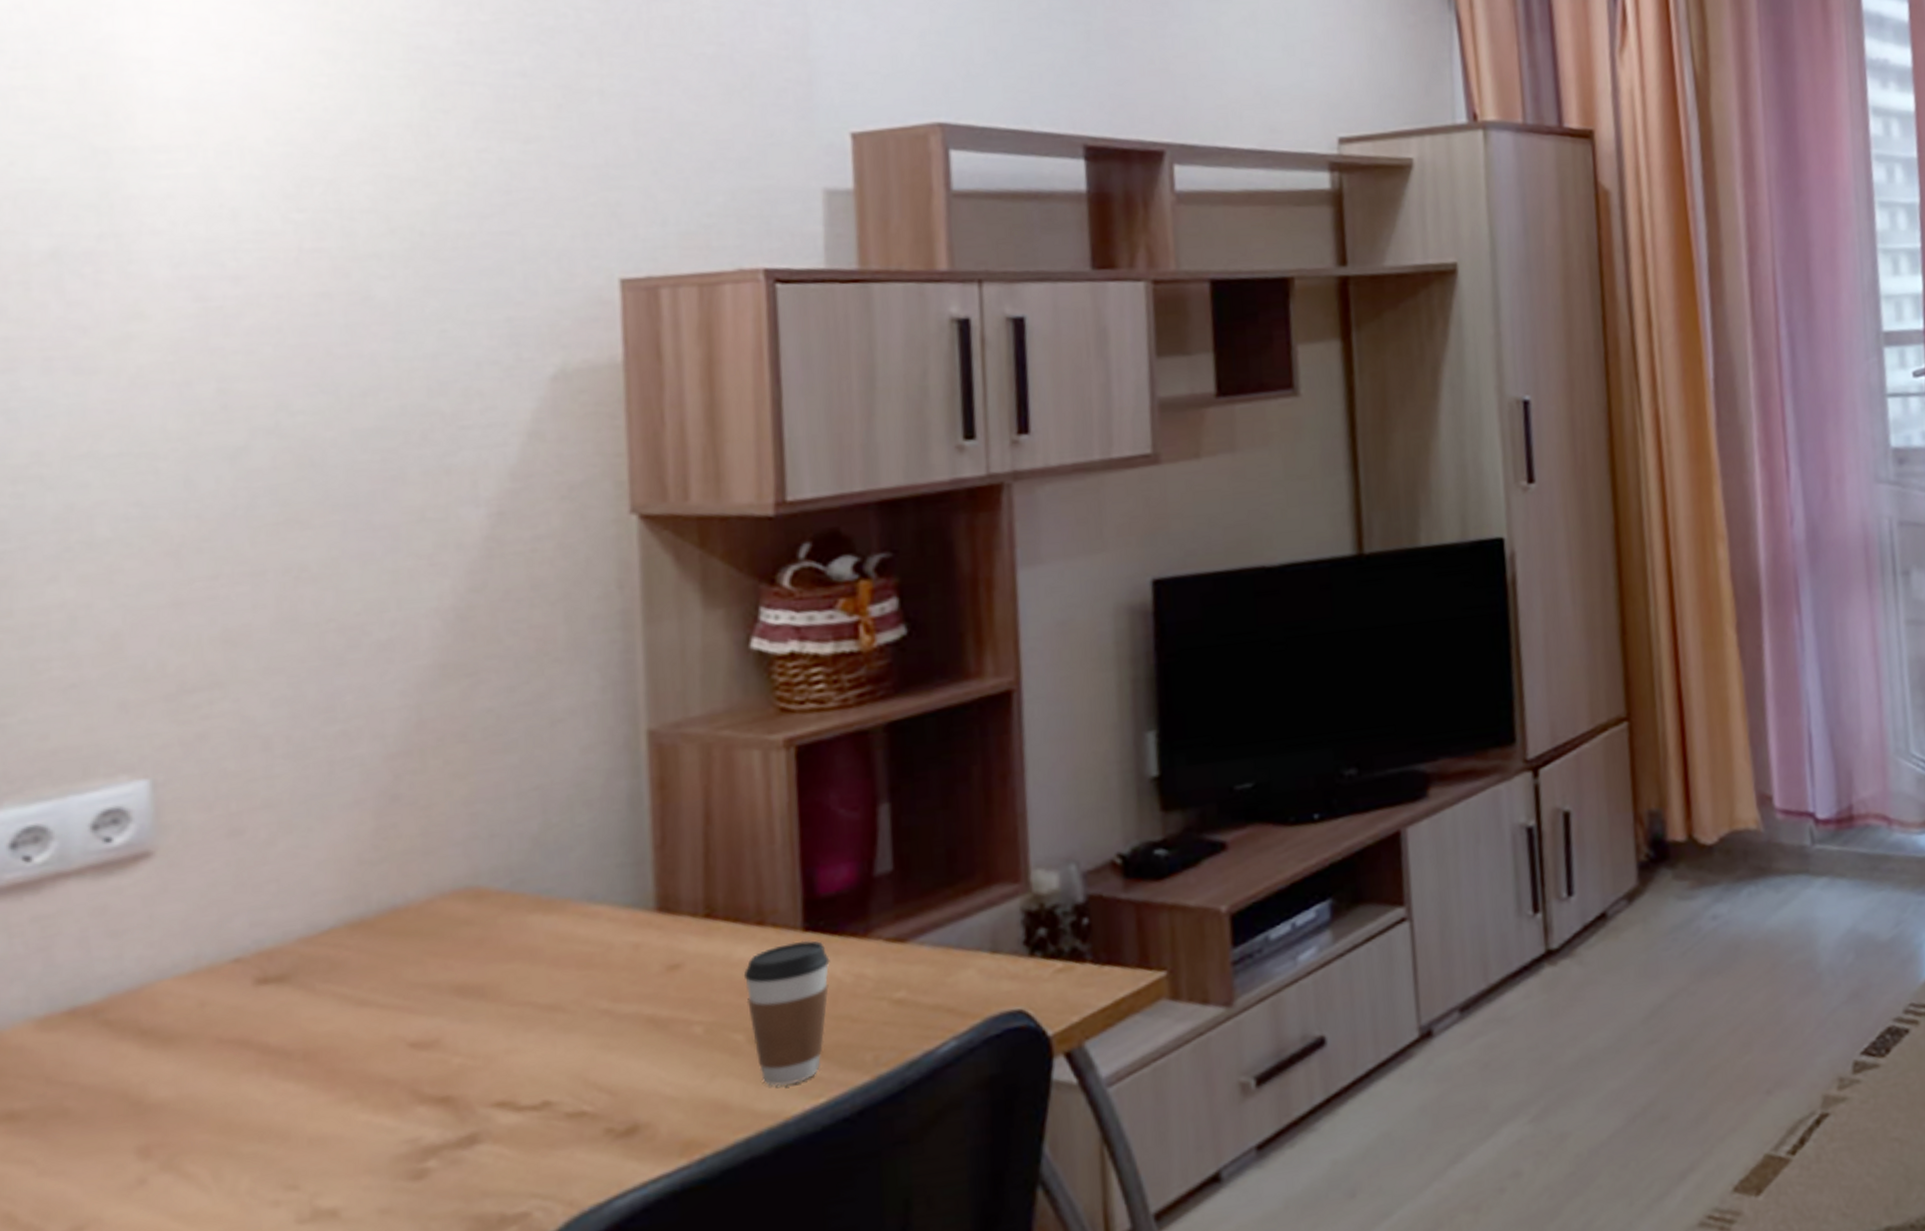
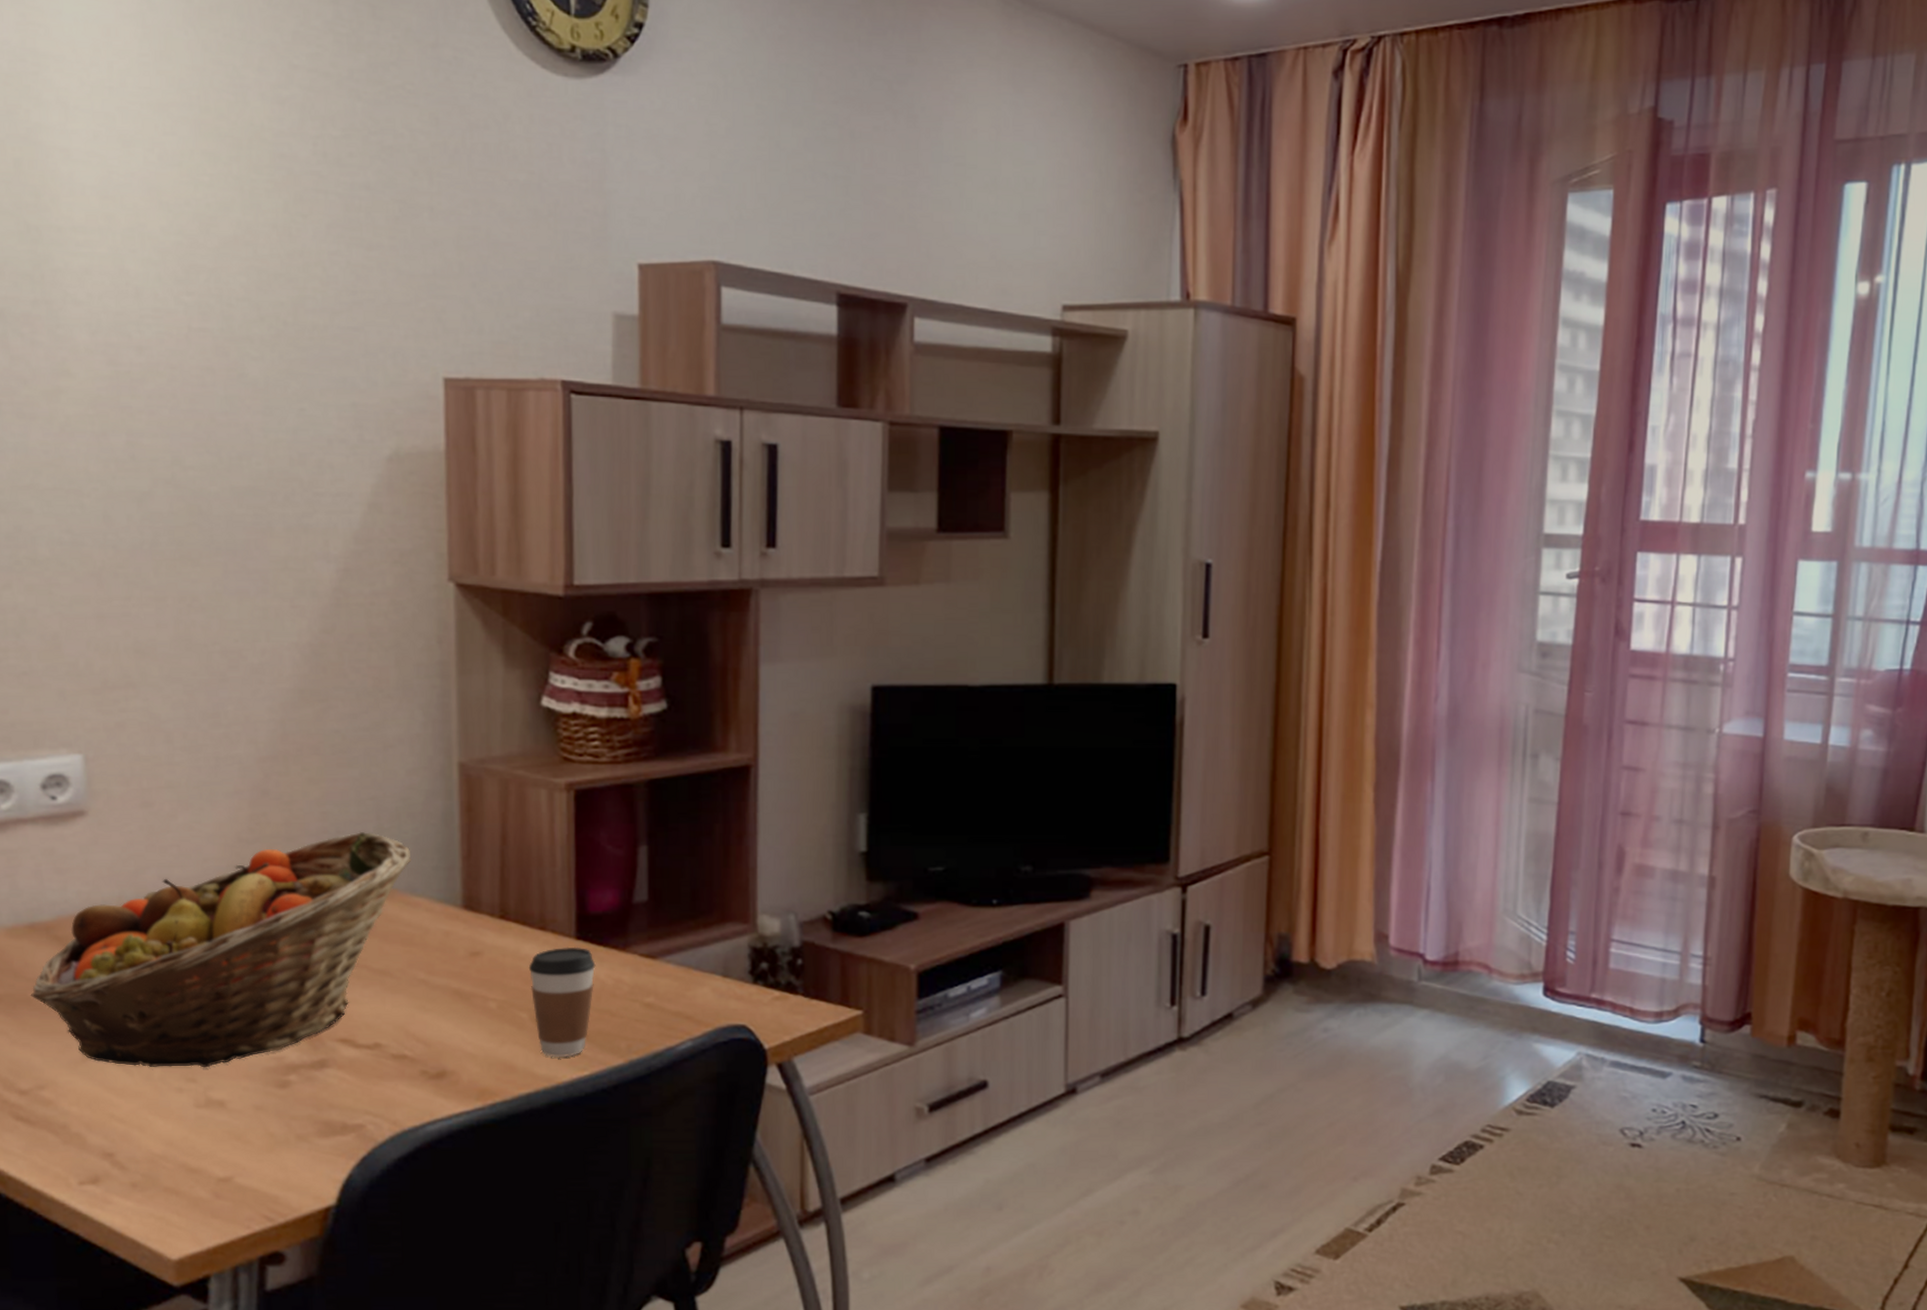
fruit basket: none [67,830,589,1182] -> present [30,832,412,1068]

